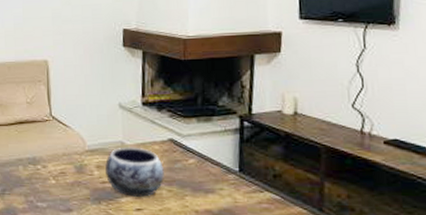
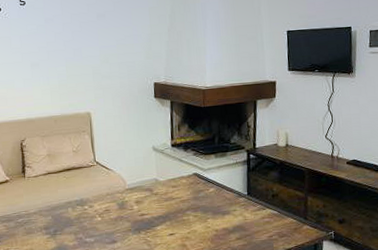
decorative bowl: present [104,147,164,197] -> none [142,182,191,224]

